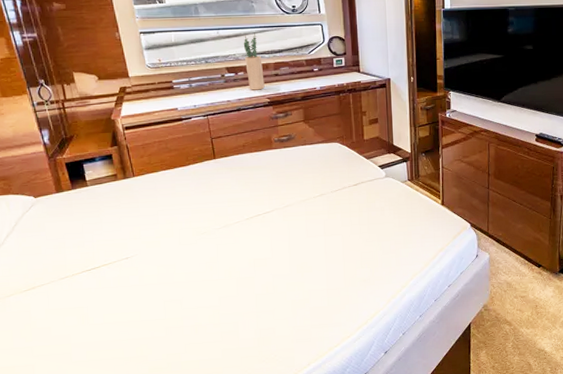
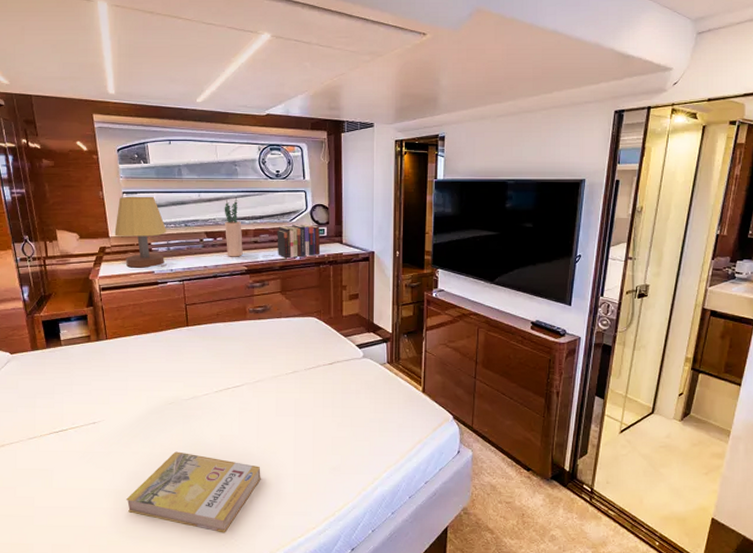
table lamp: none [134,35,188,106] -> present [114,196,167,268]
book: none [165,278,296,350] -> present [126,451,261,533]
books: none [296,55,340,89] -> present [277,224,321,259]

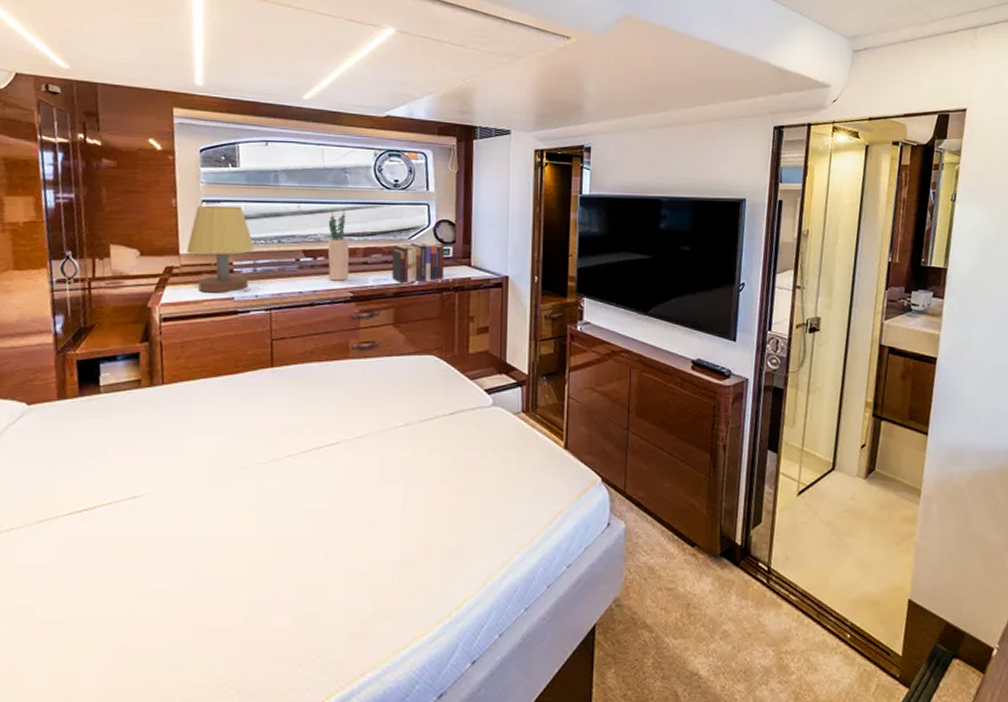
book: present [126,451,261,533] -> none [168,534,357,648]

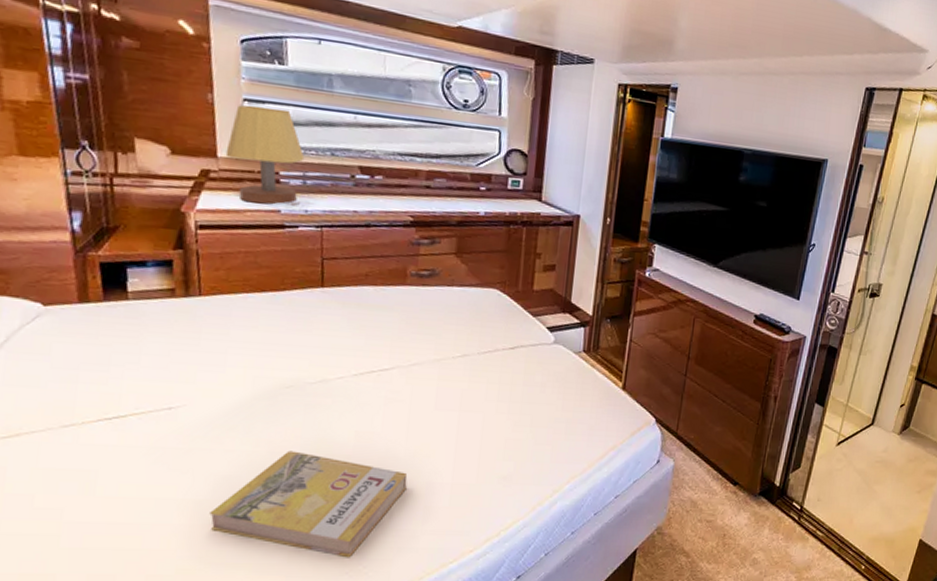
book: none [168,534,357,648] -> present [209,450,408,558]
vase: present [327,209,350,281] -> none [386,126,411,204]
books: present [391,242,445,284] -> none [456,170,515,213]

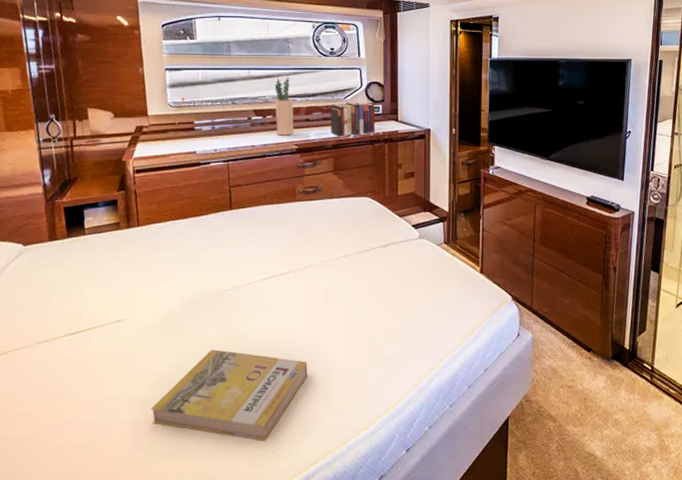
table lamp: present [225,104,305,205] -> none [154,73,213,148]
vase: none [386,126,411,204] -> present [275,74,294,136]
books: none [456,170,515,213] -> present [330,101,376,137]

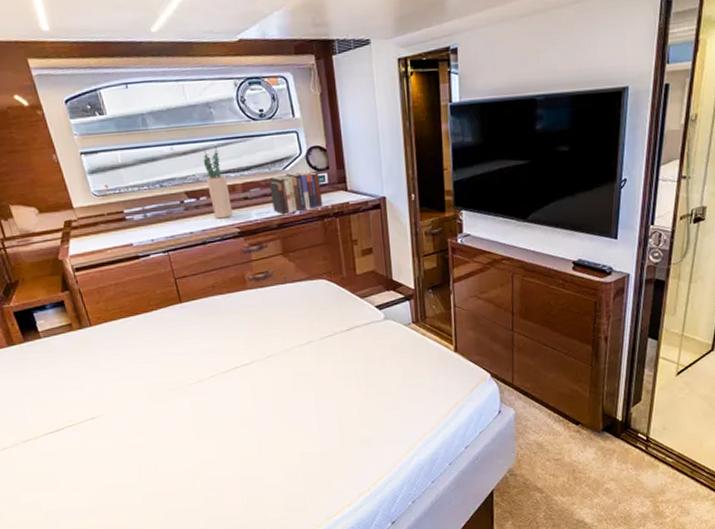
book: present [151,349,308,441] -> none [142,440,286,519]

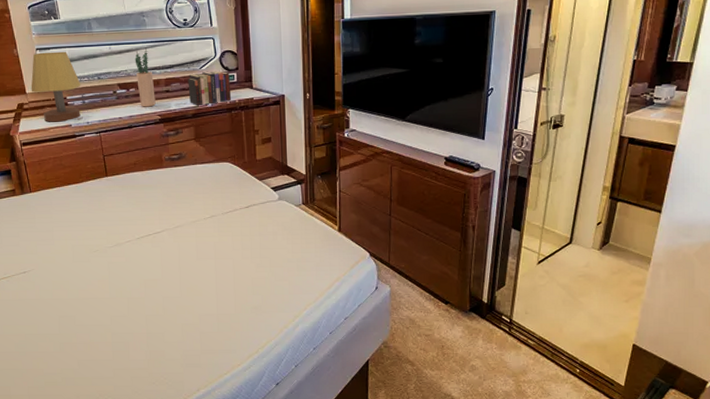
table lamp: none [77,154,143,242] -> present [31,51,81,122]

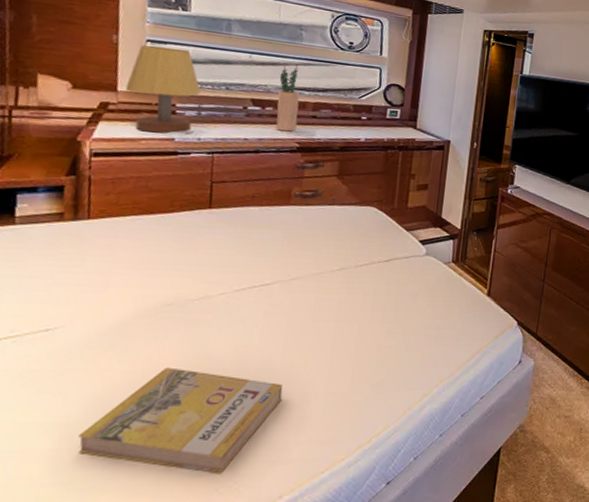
book: none [59,296,186,372] -> present [78,367,283,474]
books: present [187,70,232,106] -> none [339,102,393,139]

